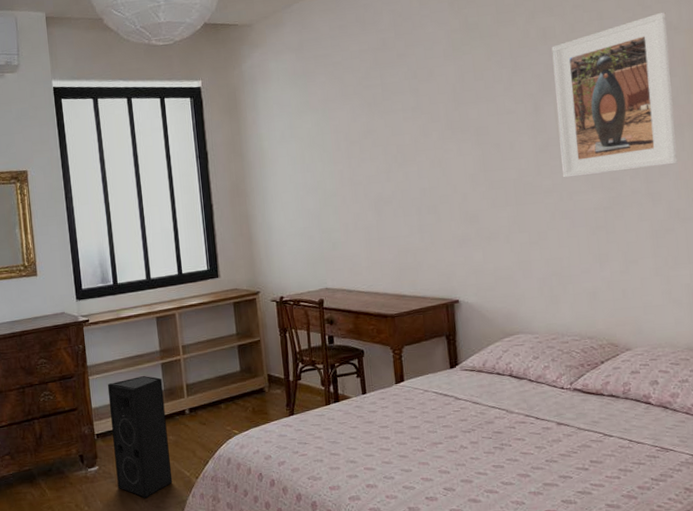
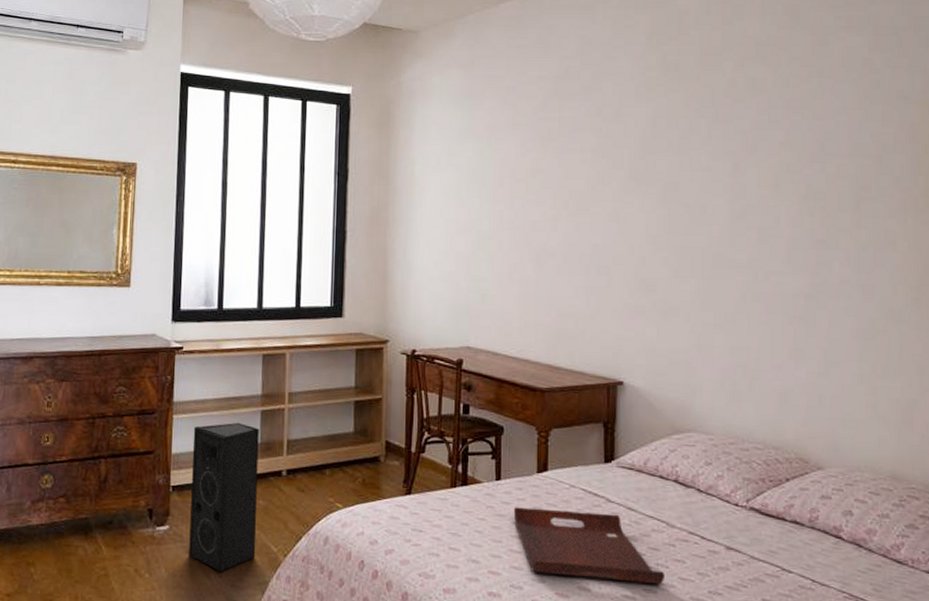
serving tray: none [379,408,509,465] -> present [513,507,664,584]
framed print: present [551,12,678,178] -> none [759,77,898,255]

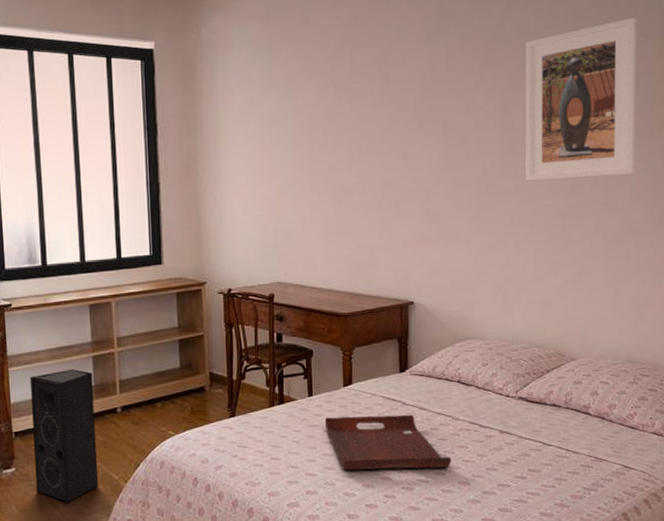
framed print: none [759,77,898,255] -> present [525,17,638,181]

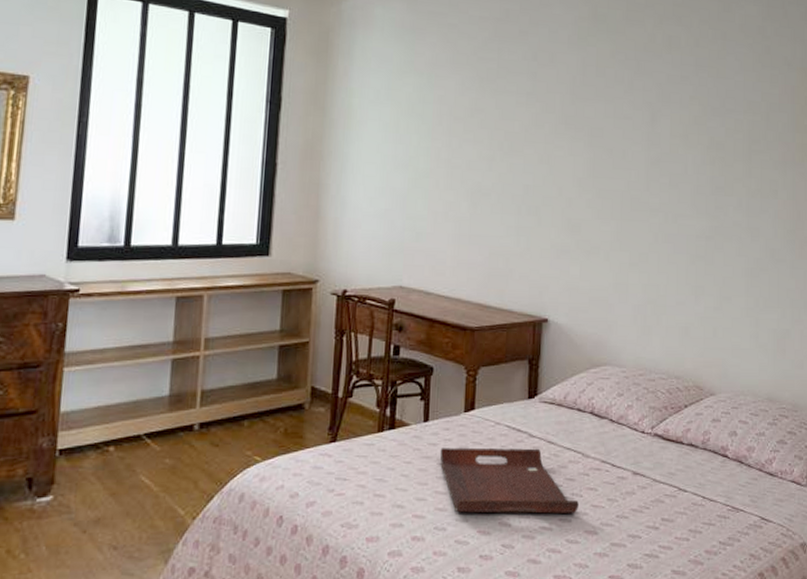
speaker: present [29,368,99,504] -> none [77,373,169,545]
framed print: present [525,17,638,181] -> none [670,45,782,202]

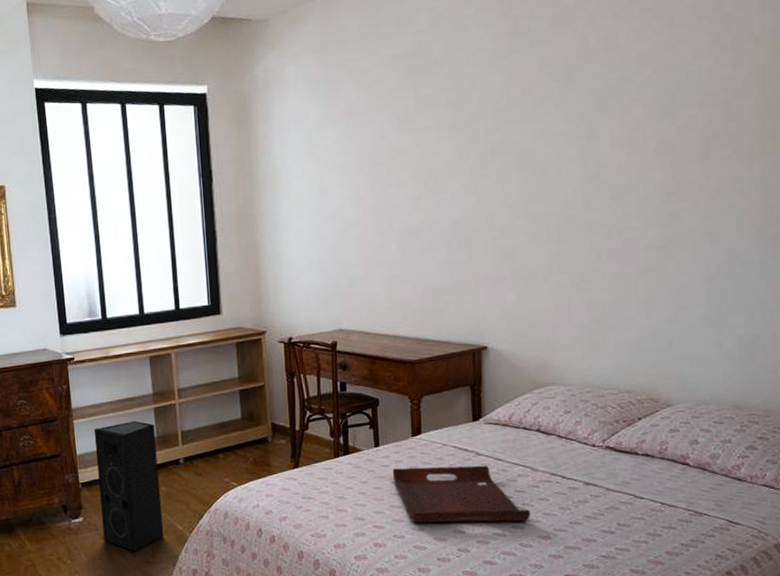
speaker: none [77,373,169,545] -> present [94,420,164,553]

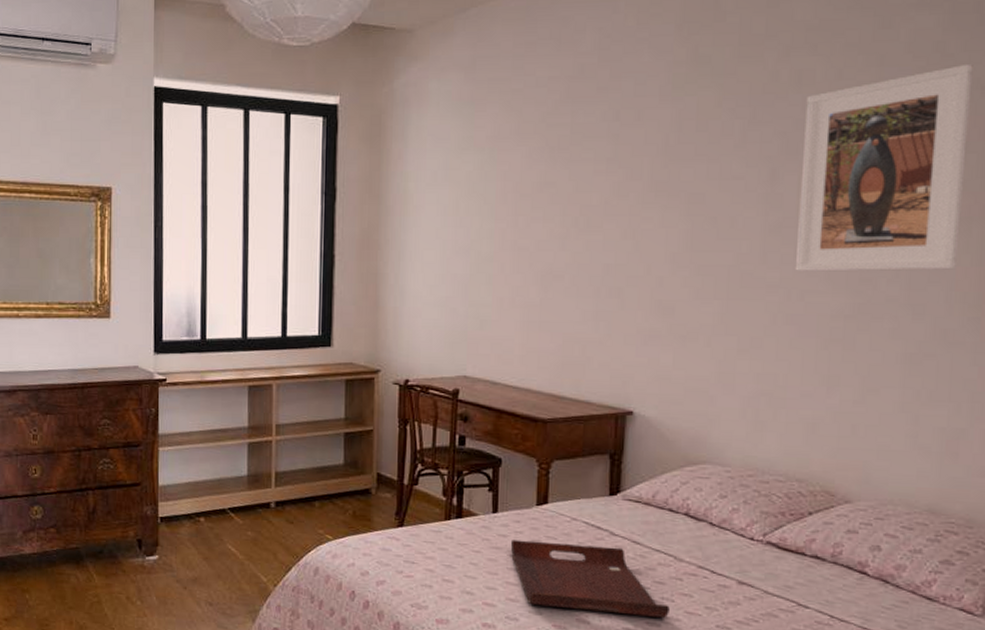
speaker: present [94,420,164,553] -> none [179,454,247,602]
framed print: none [612,20,747,212] -> present [795,63,973,272]

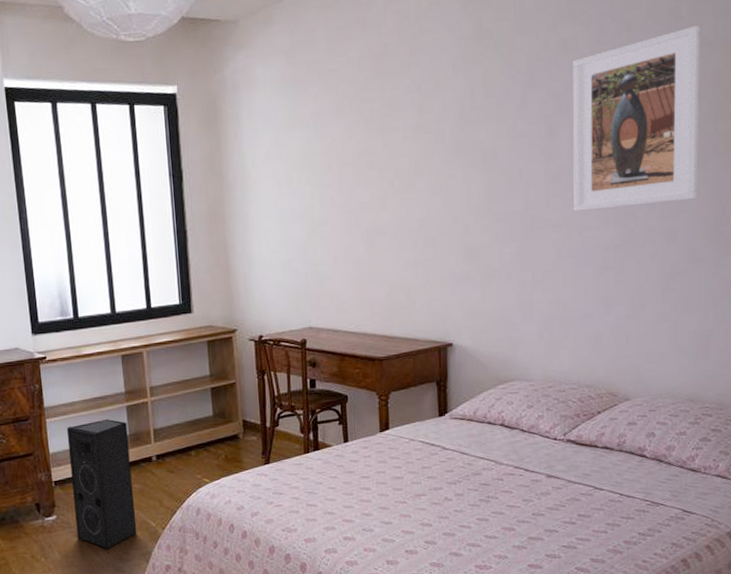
speaker: none [179,454,247,602] -> present [66,418,137,550]
serving tray: present [510,539,670,618] -> none [361,459,495,517]

